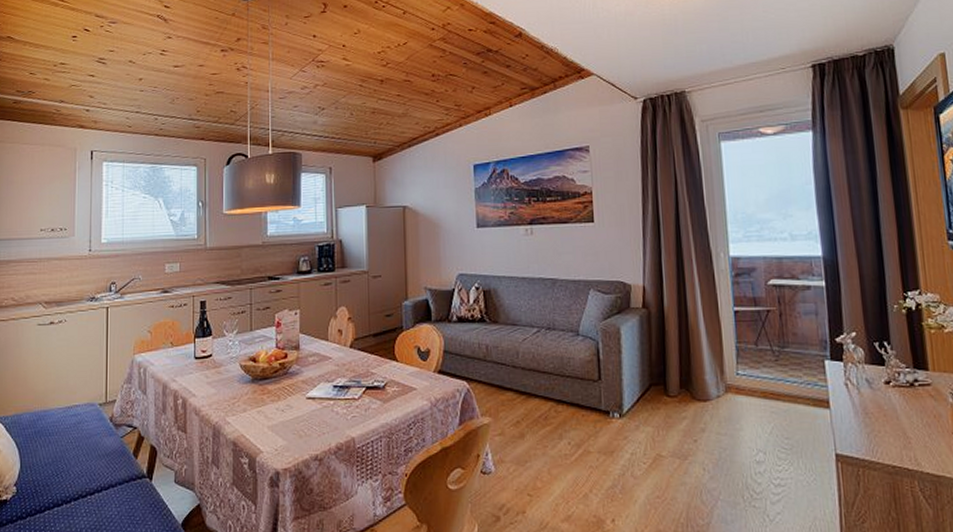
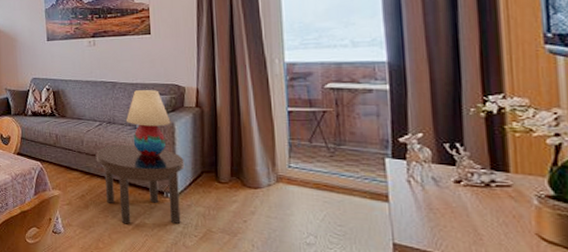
side table: none [533,356,632,455] -> present [95,145,185,224]
table lamp: none [568,287,617,369] -> present [126,89,171,157]

